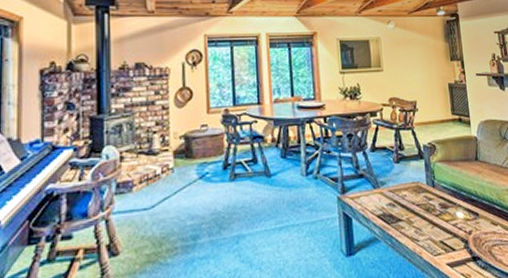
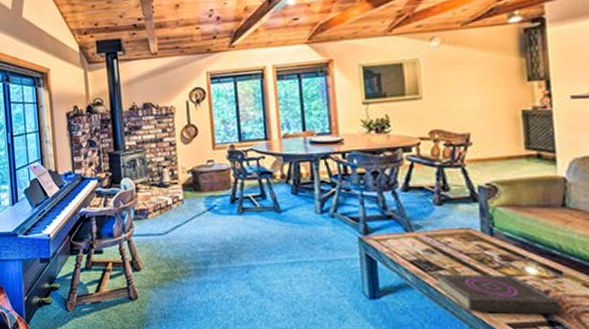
book: none [396,220,480,257] -> present [435,273,561,314]

